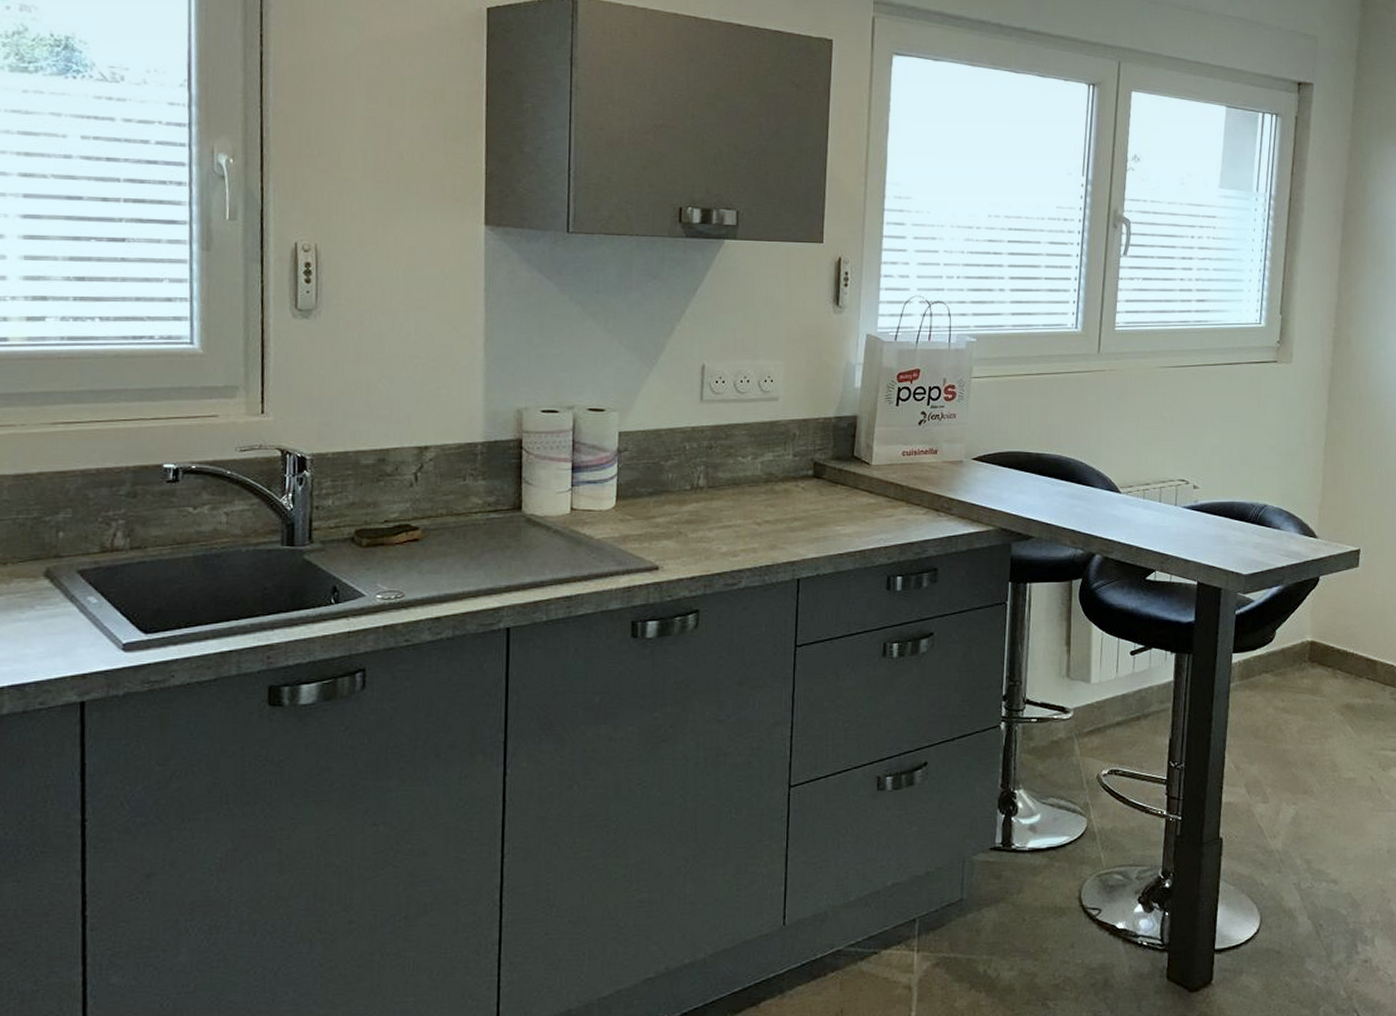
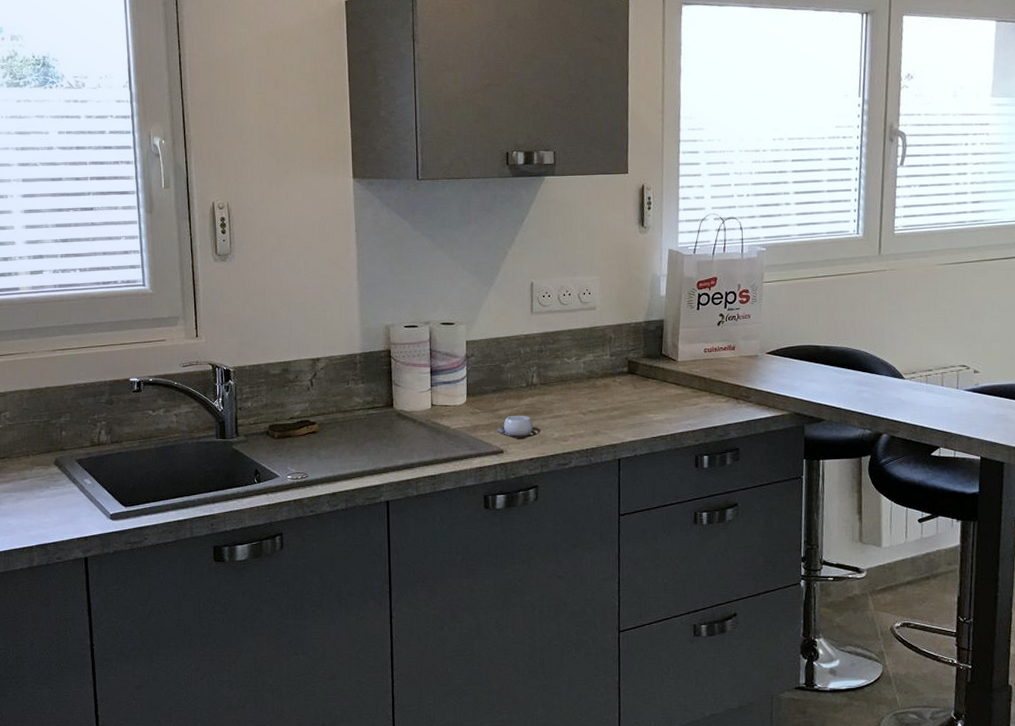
cup: none [651,524,707,554] -> present [497,415,542,440]

